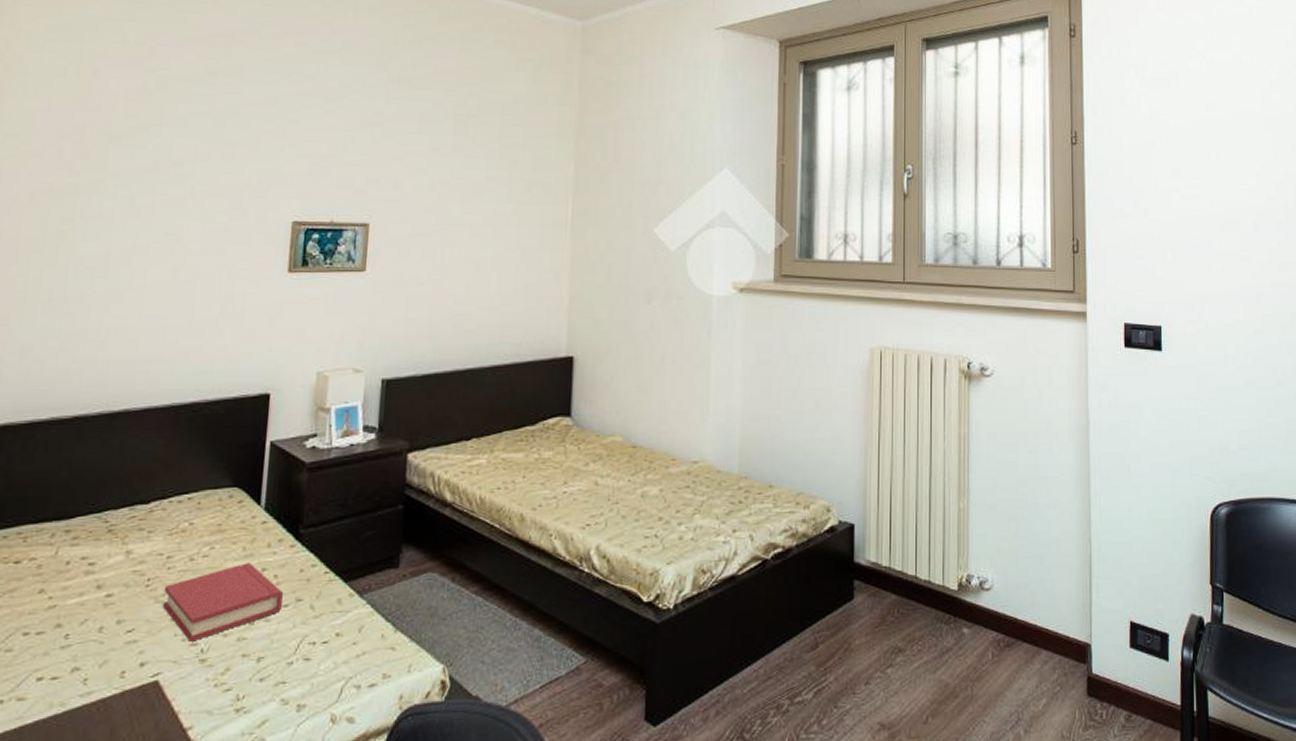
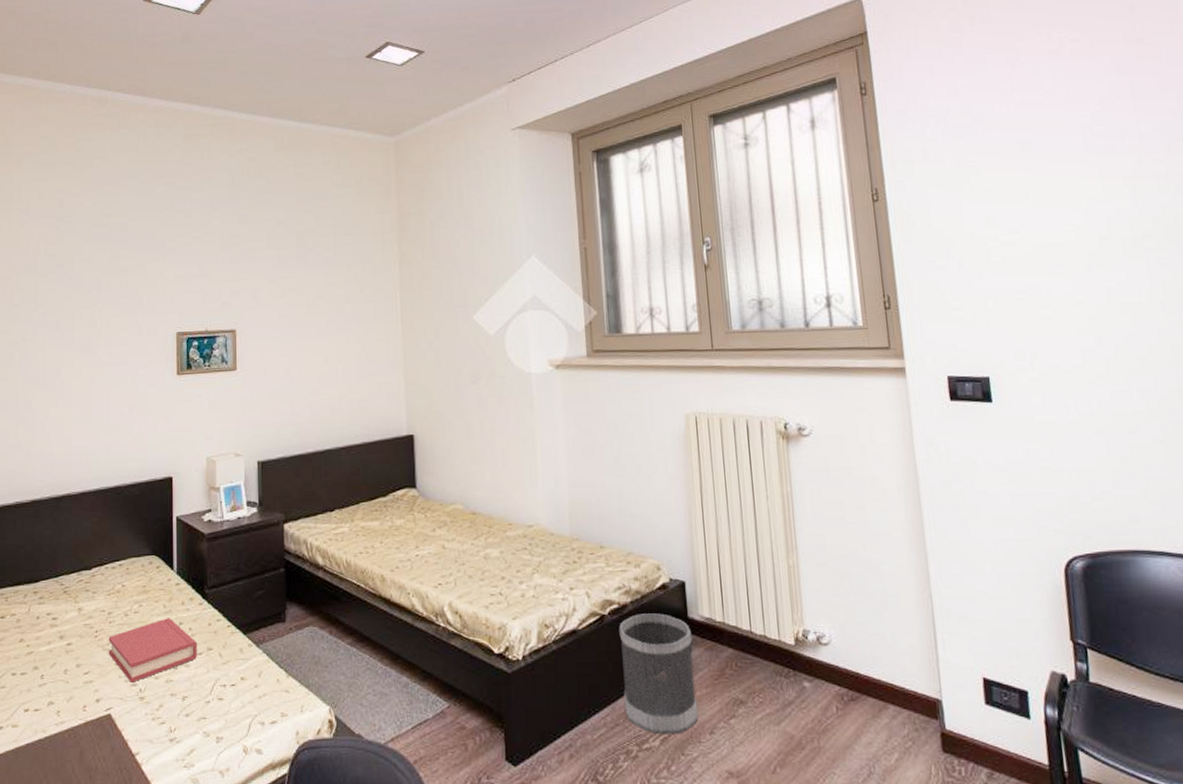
wastebasket: none [779,558,856,687] -> present [619,613,699,735]

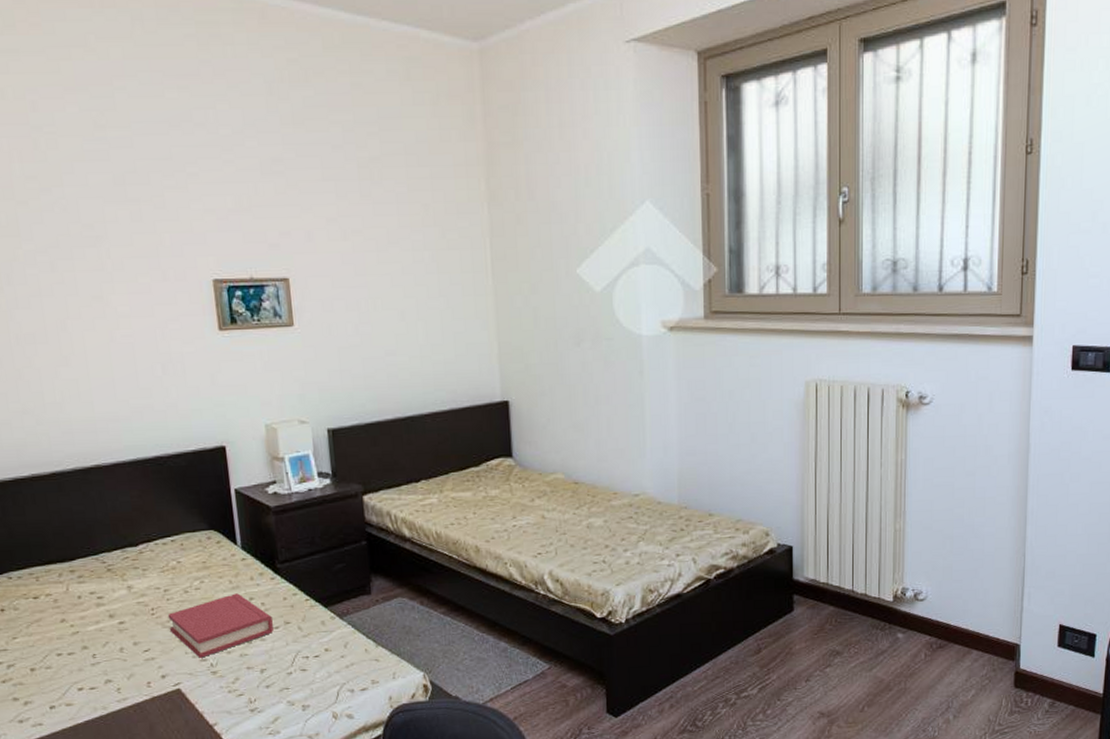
wastebasket: present [619,613,699,735] -> none [724,576,796,684]

